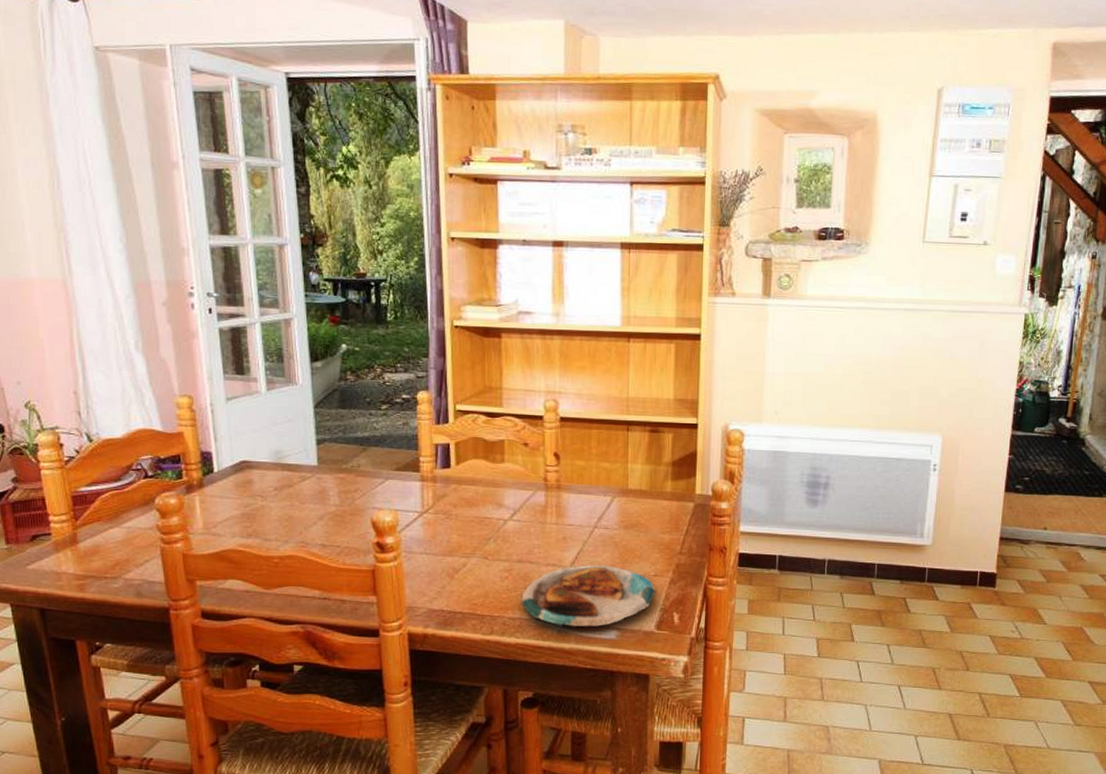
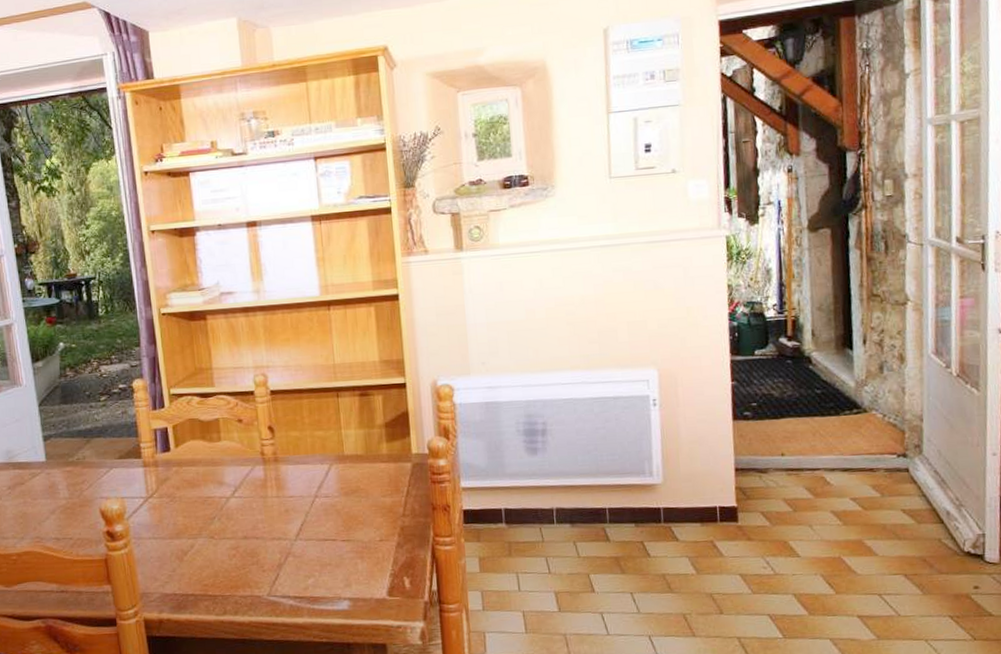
plate: present [521,564,656,629] -> none [250,534,384,603]

